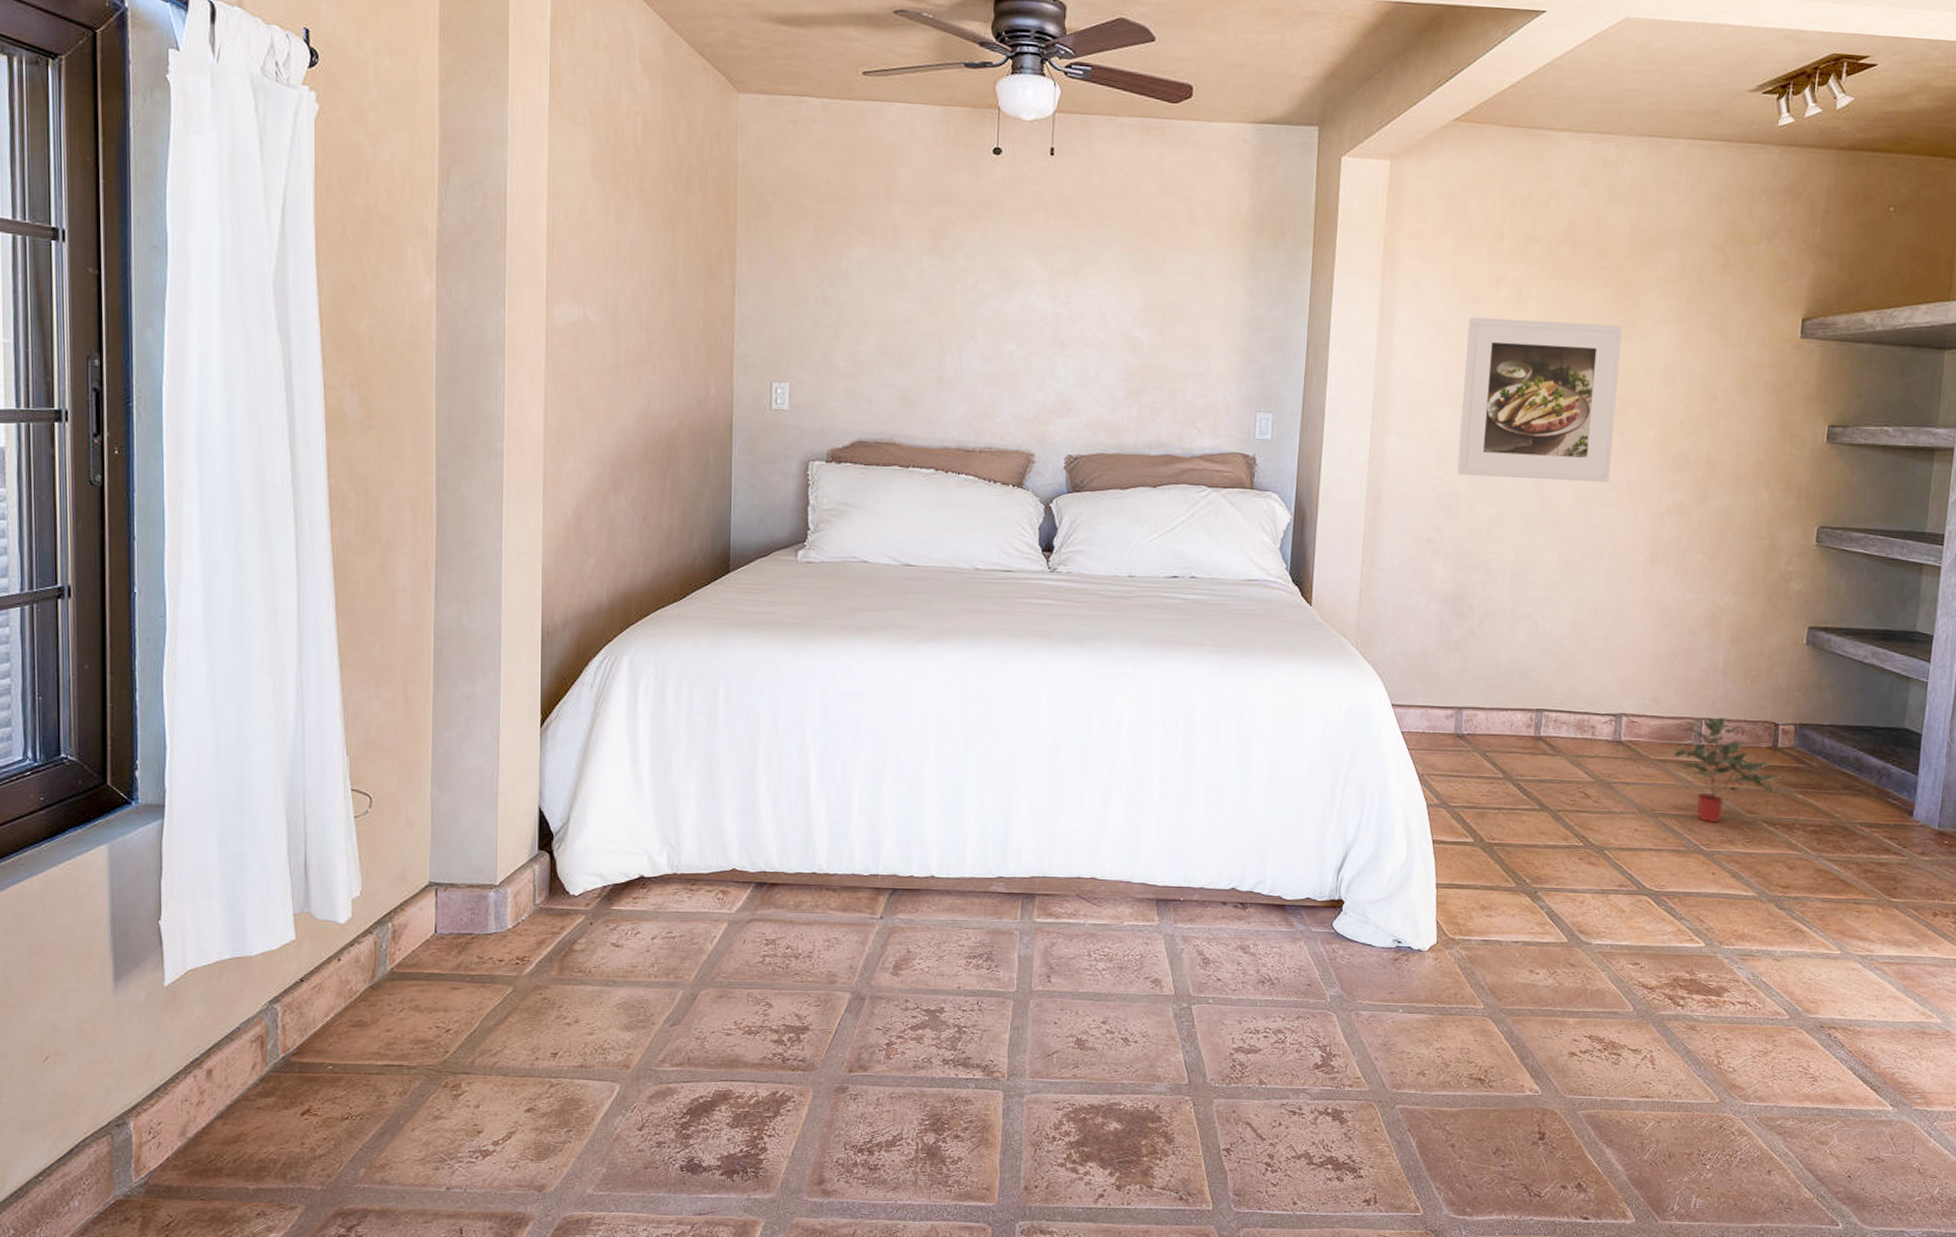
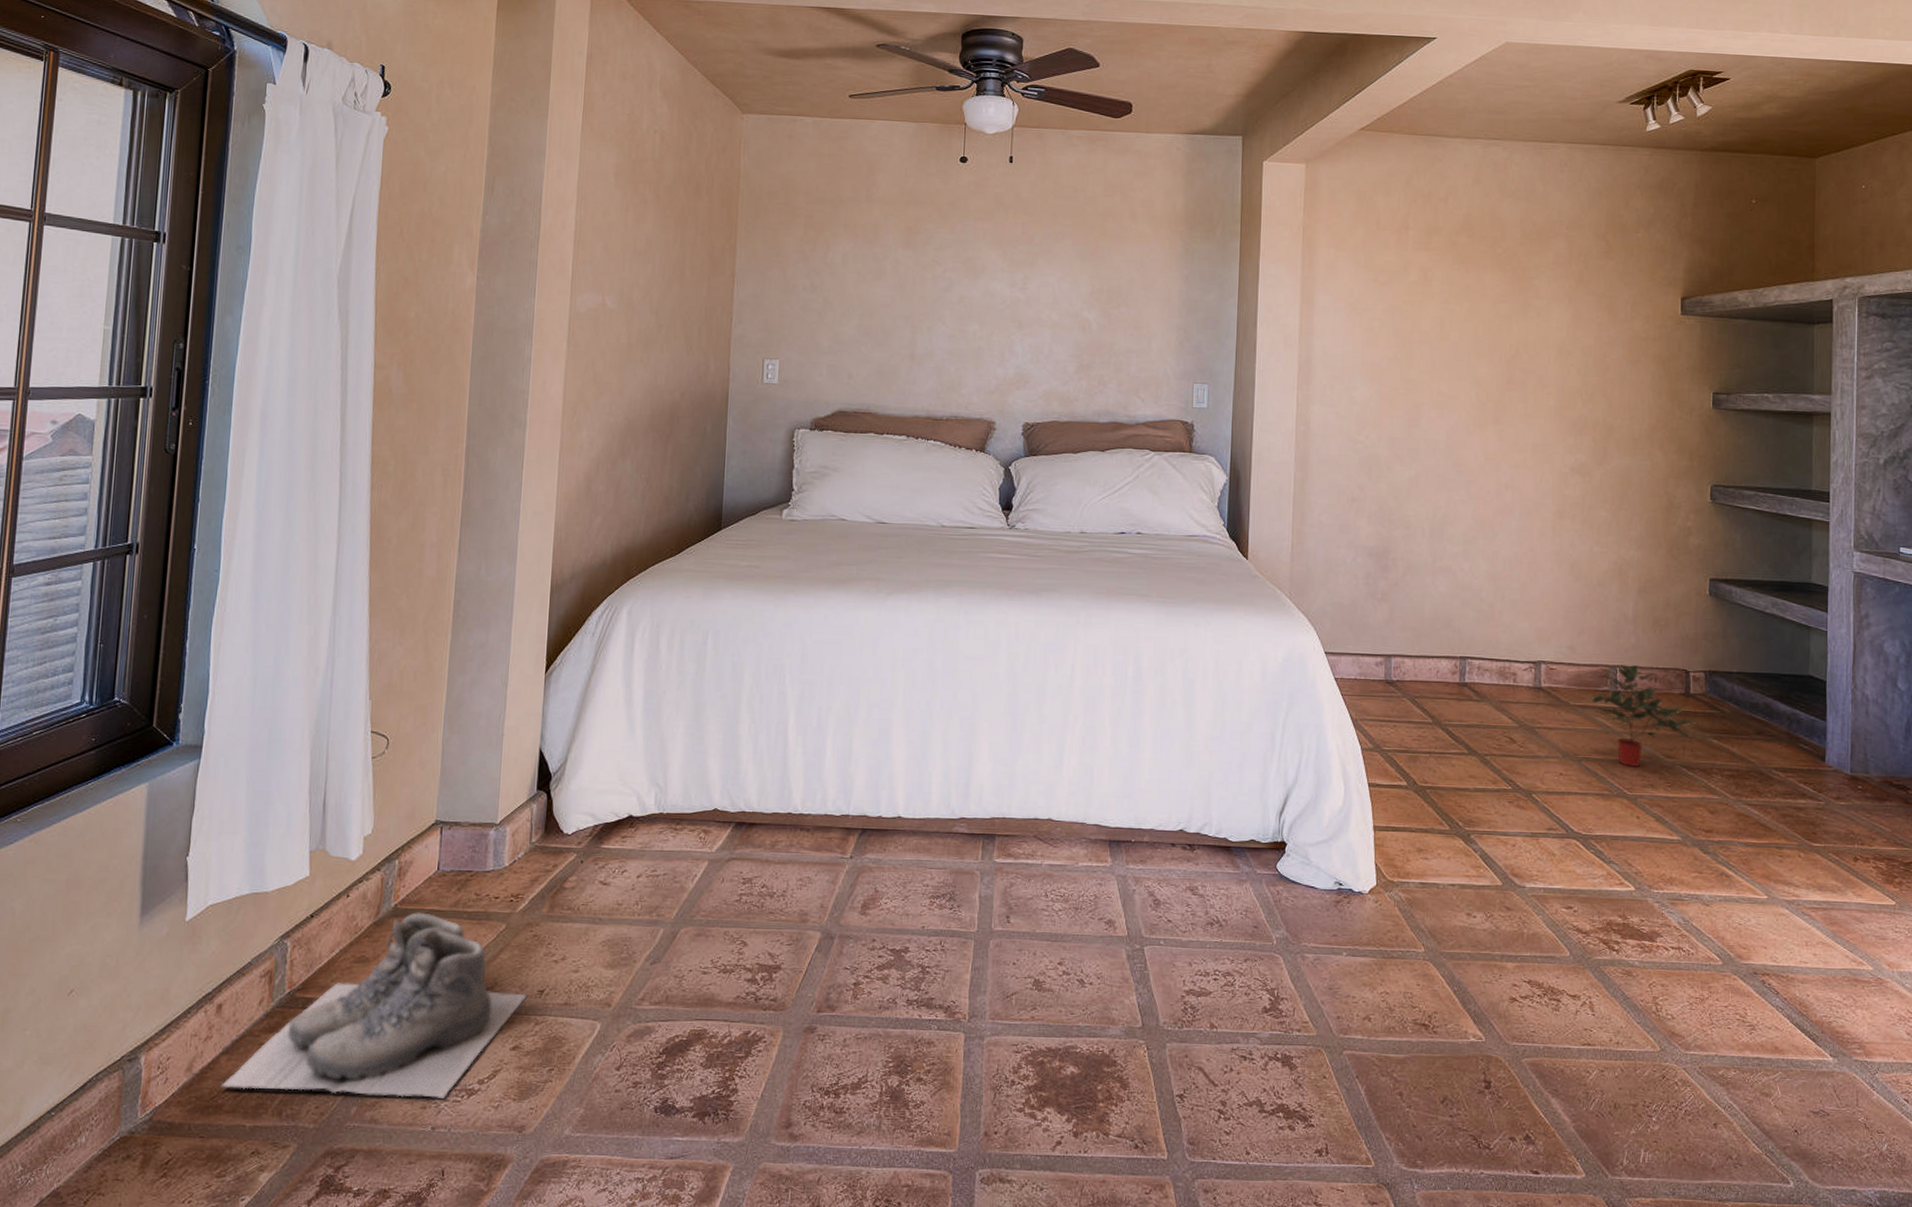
boots: none [218,976,540,1161] -> present [220,912,527,1100]
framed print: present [1456,316,1622,483] -> none [1376,298,1519,446]

